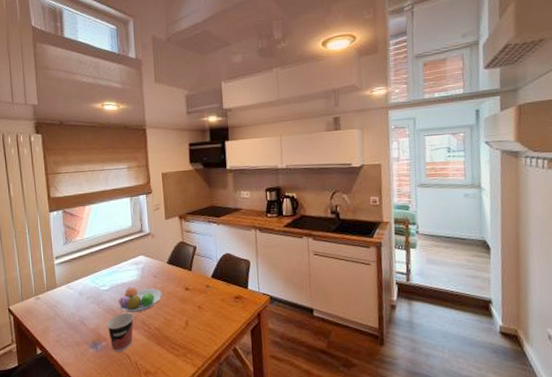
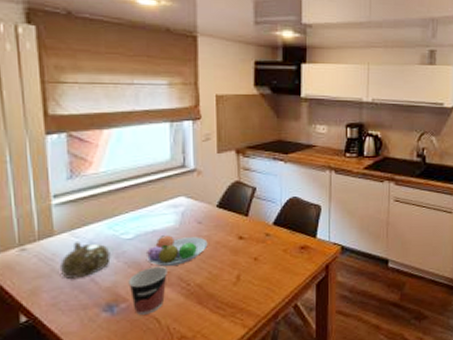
teapot: none [60,291,94,321] -> present [59,241,111,279]

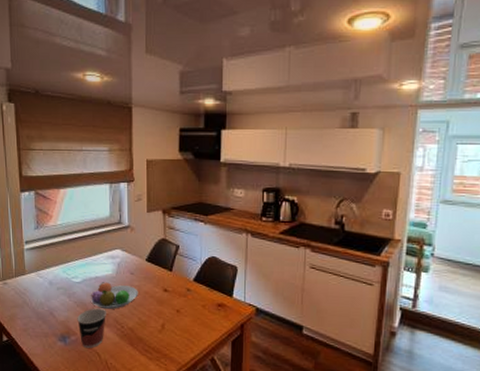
teapot: present [59,241,111,279] -> none [29,280,64,311]

